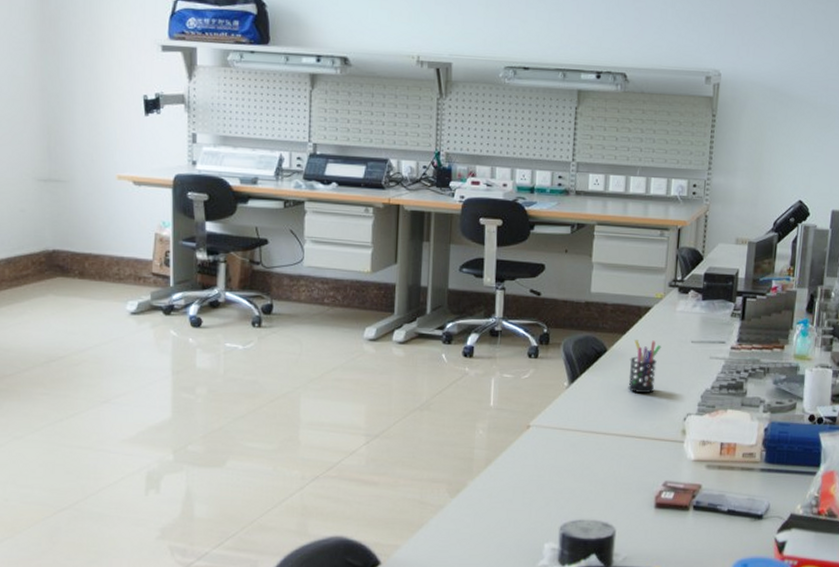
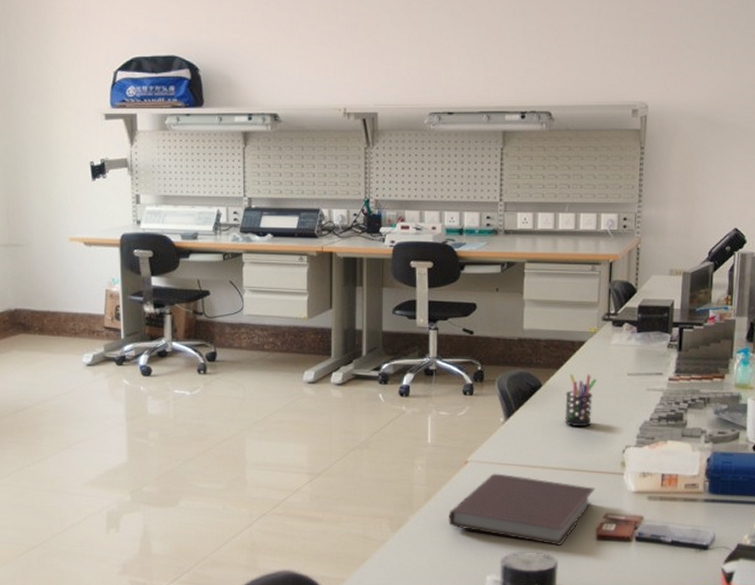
notebook: none [508,438,656,515] -> present [448,473,596,547]

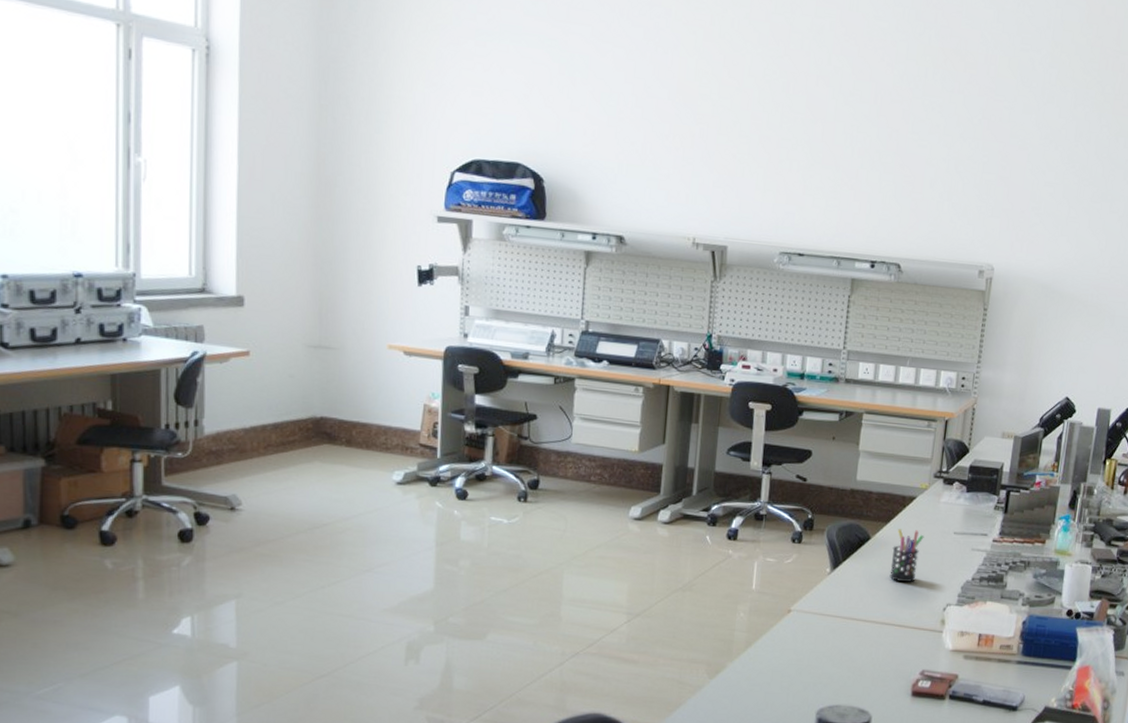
notebook: present [448,473,596,547] -> none [766,624,915,701]

